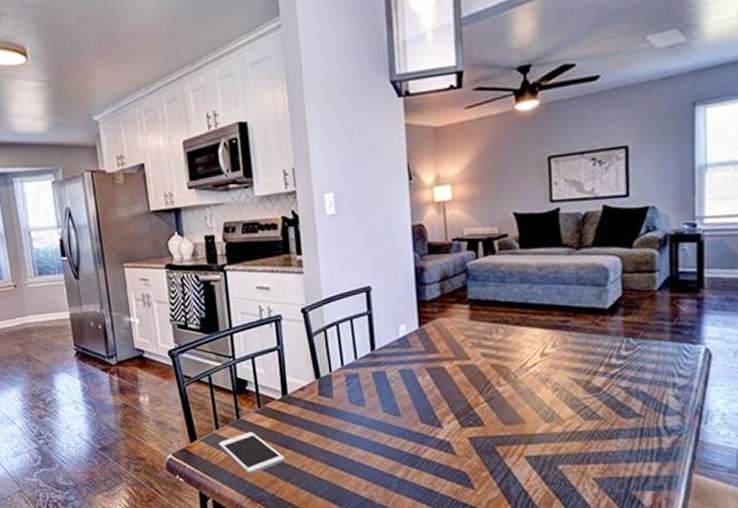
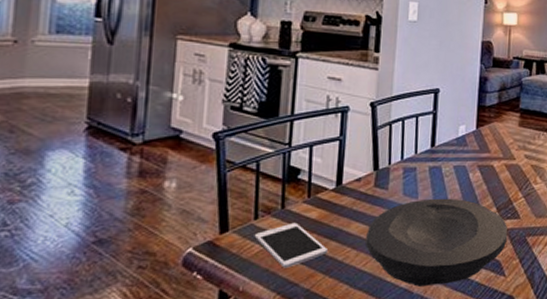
plate: none [318,405,472,496] -> present [366,198,508,287]

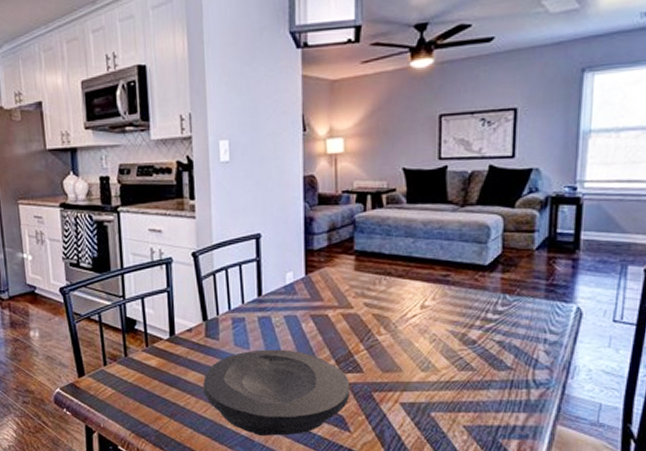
cell phone: present [254,222,327,268] -> none [105,369,170,410]

